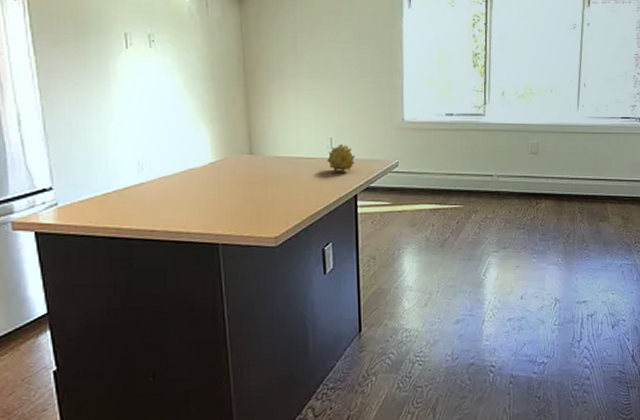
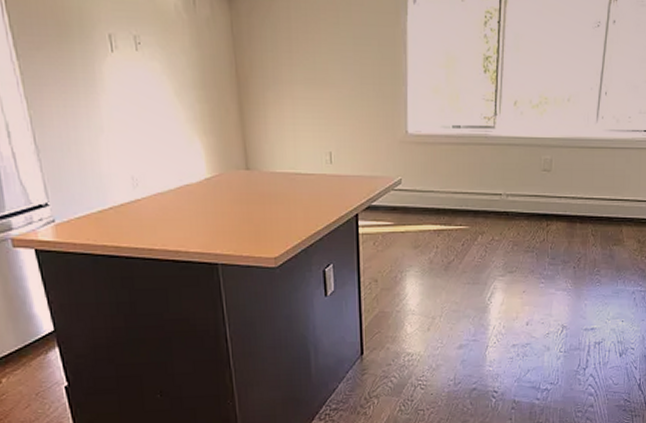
fruit: present [327,143,355,172] -> none [326,158,356,189]

